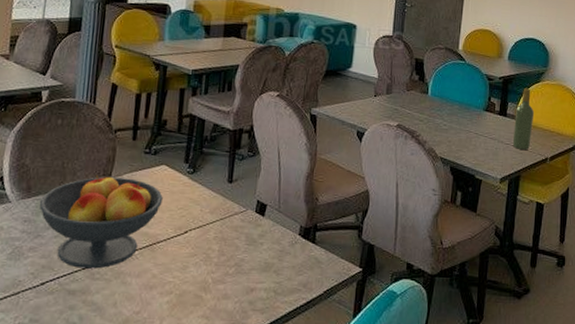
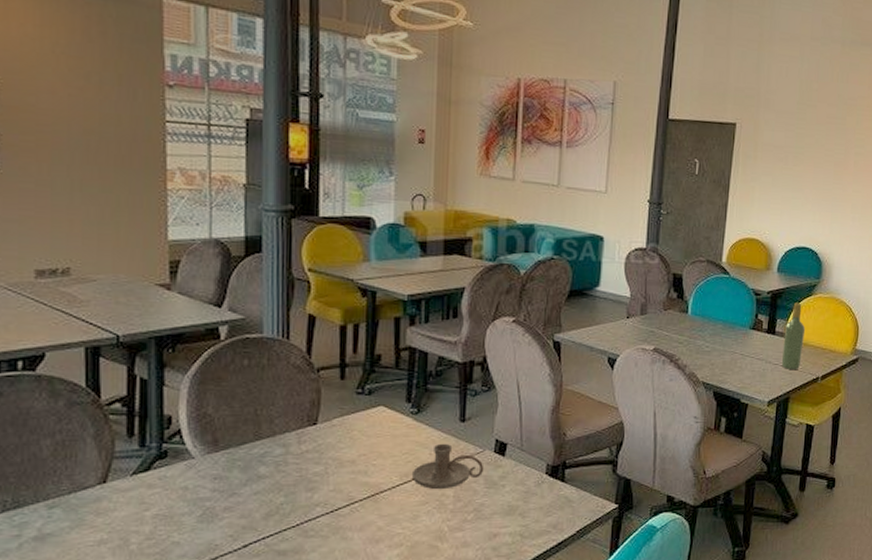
fruit bowl: present [39,175,163,269] -> none [230,422,383,526]
candle holder: none [184,201,246,244] -> present [411,443,484,490]

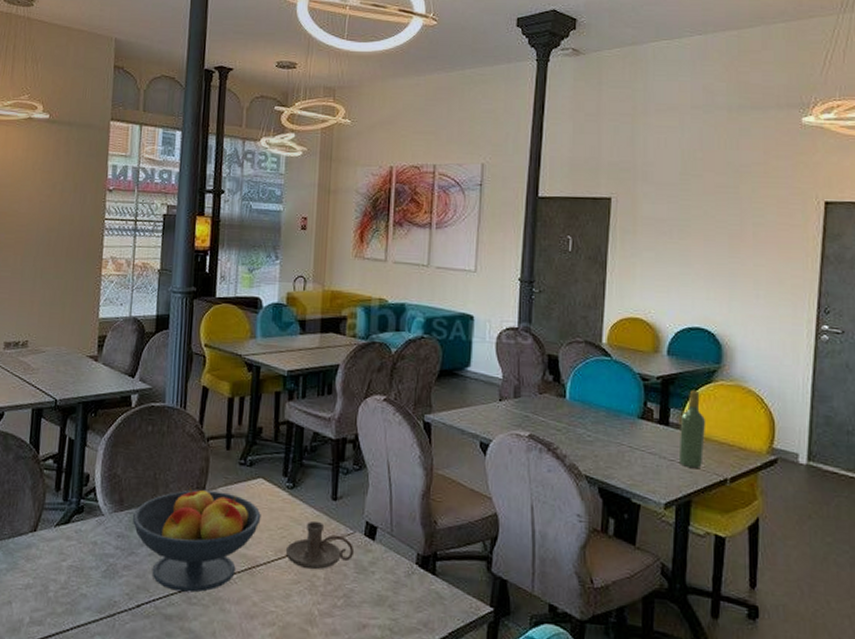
fruit bowl: none [230,422,383,526] -> present [132,488,261,593]

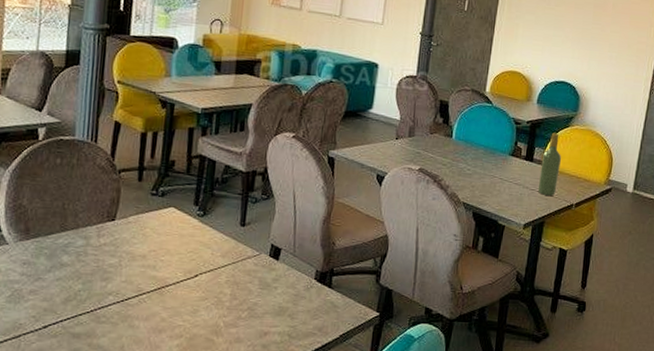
fruit bowl: present [132,488,261,593] -> none [39,217,172,312]
candle holder: present [285,520,355,570] -> none [194,244,260,288]

